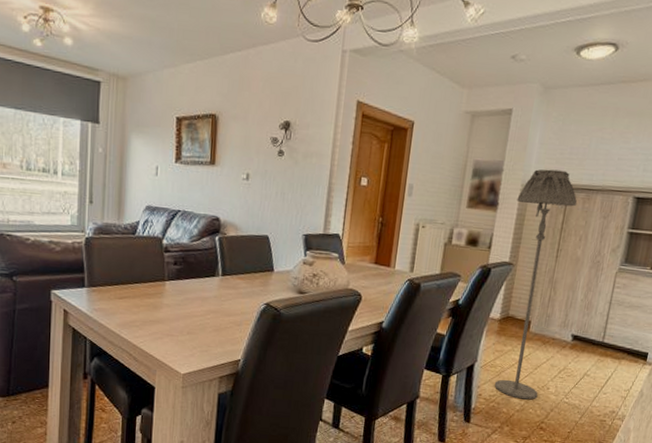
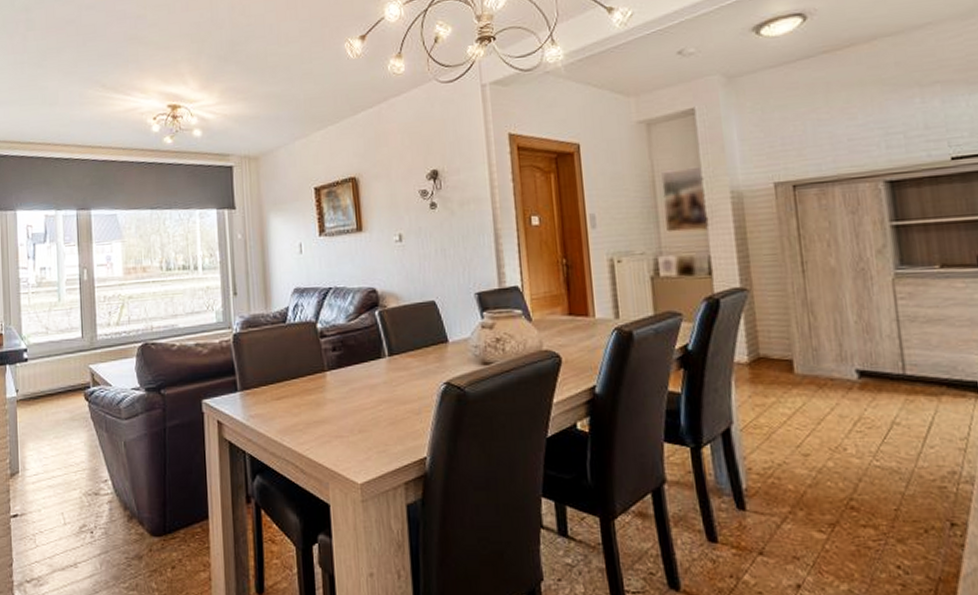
floor lamp: present [494,169,578,400] -> none [729,166,833,469]

